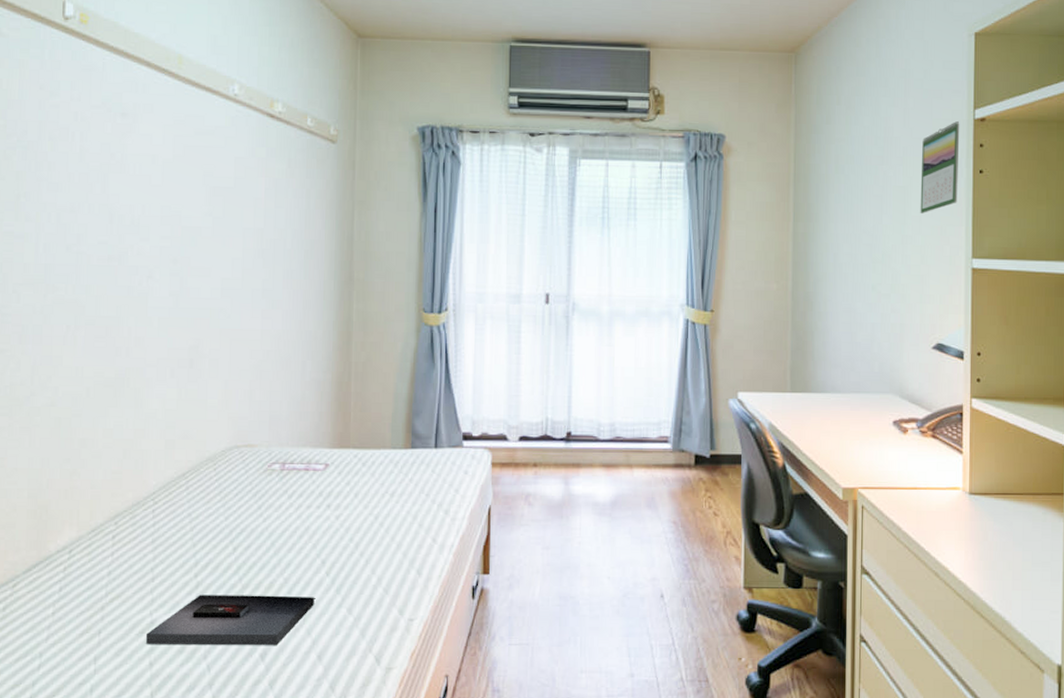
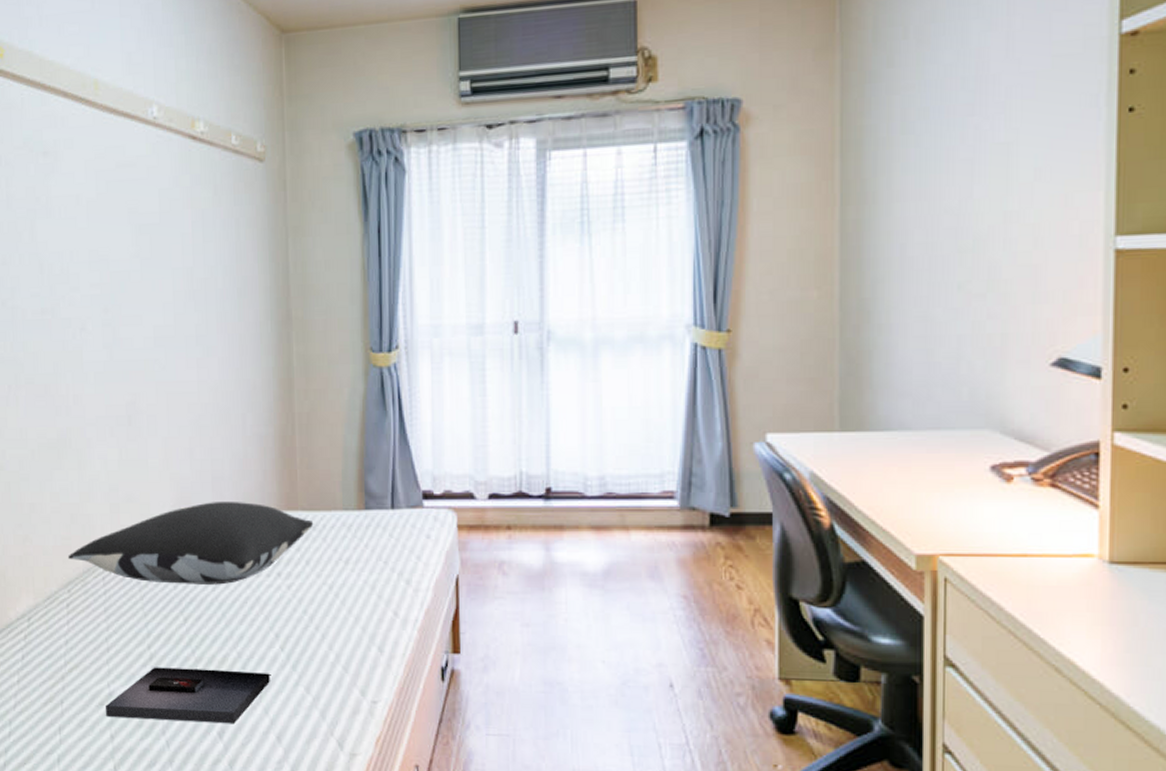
pillow: none [117,440,364,516] -> present [67,502,314,585]
calendar: present [920,120,960,213] -> none [1032,39,1097,178]

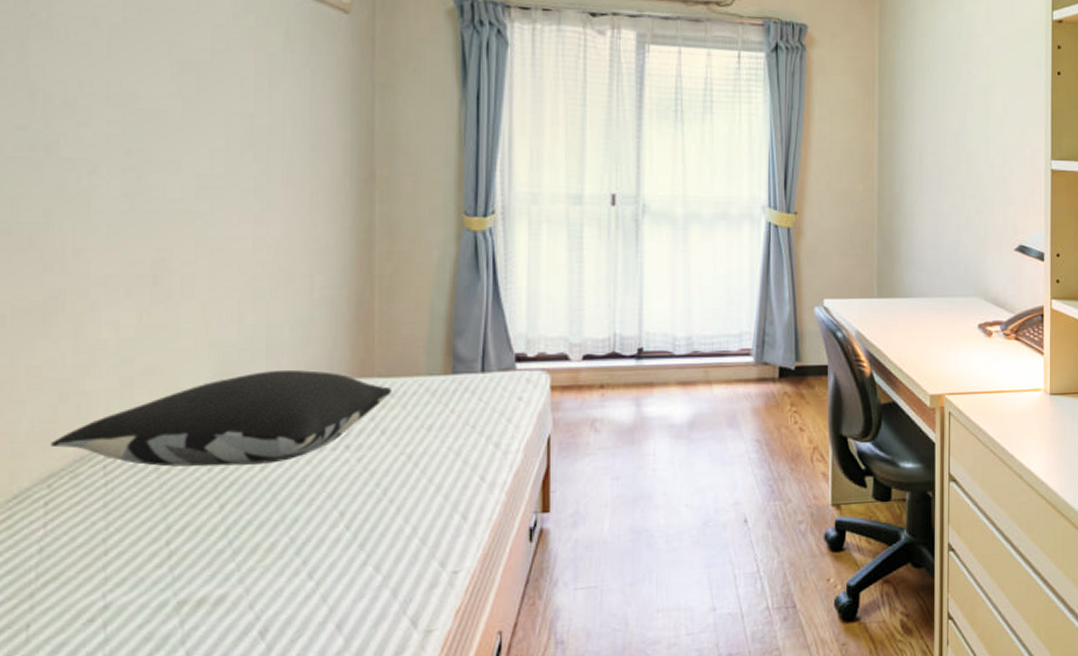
book: present [106,667,270,723] -> none [98,556,331,634]

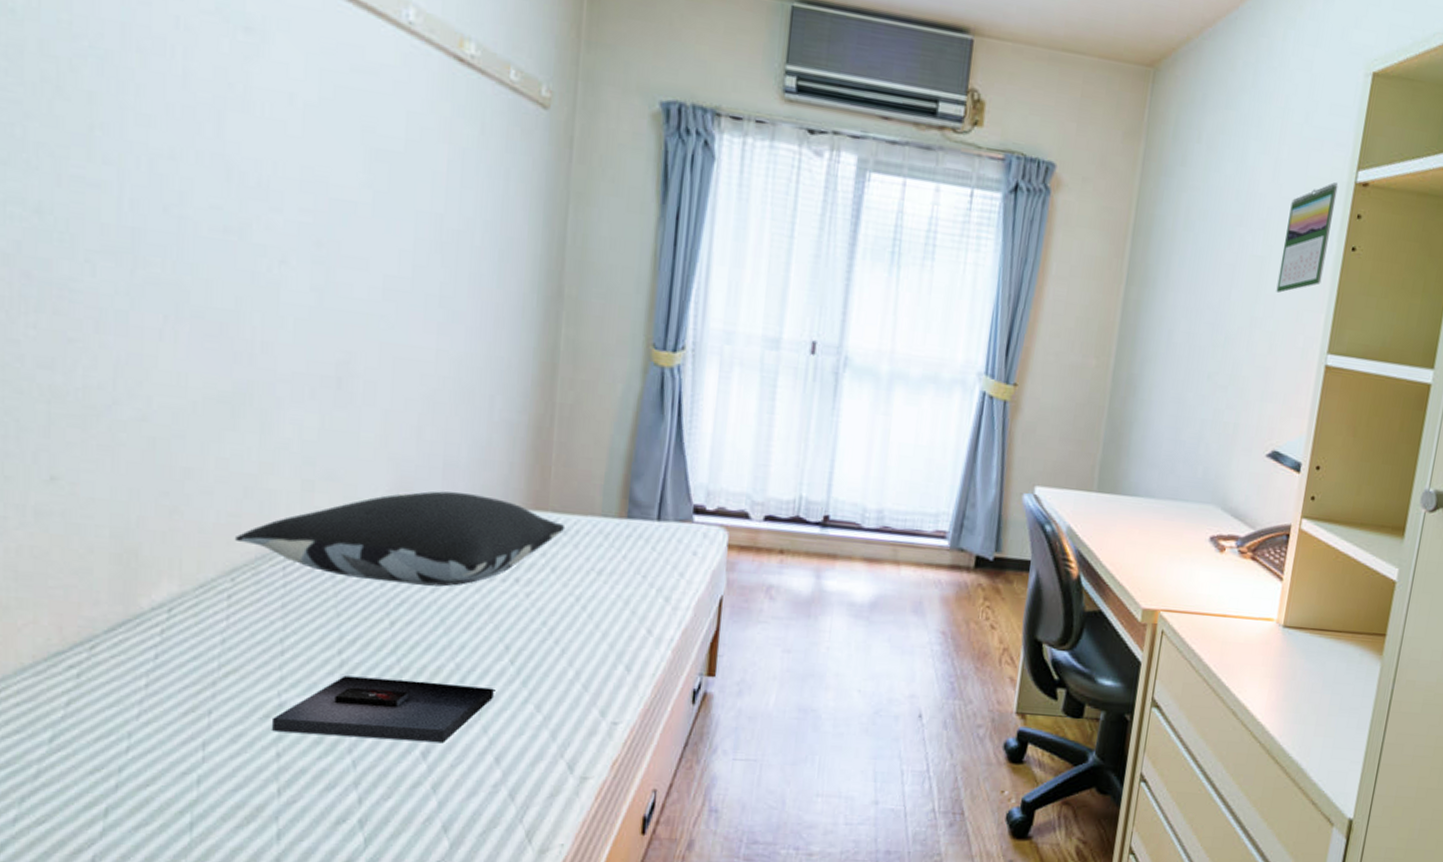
book: none [98,556,331,634] -> present [272,675,494,742]
calendar: none [1002,21,1039,114] -> present [1276,181,1339,293]

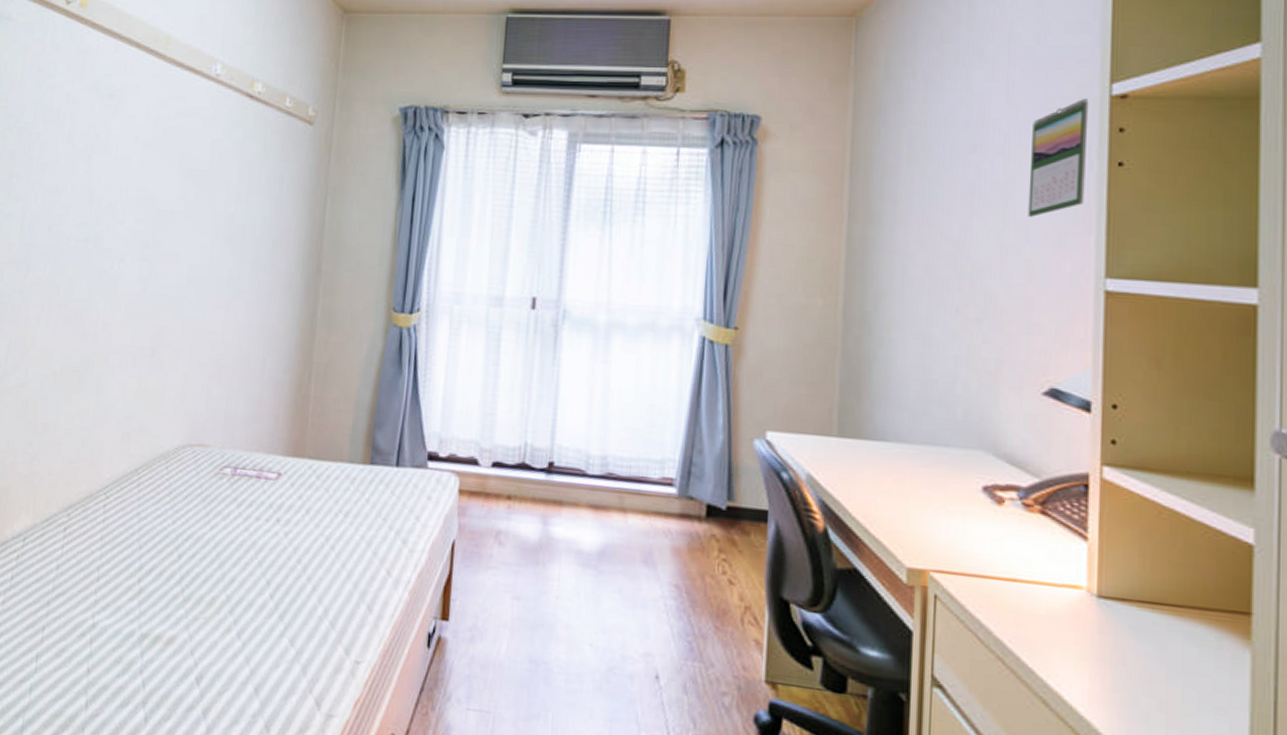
pillow: present [234,491,566,587] -> none [72,440,319,525]
book: present [272,675,494,742] -> none [86,602,256,669]

